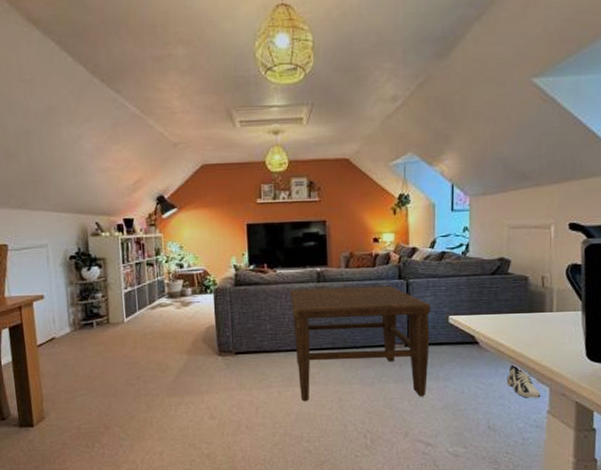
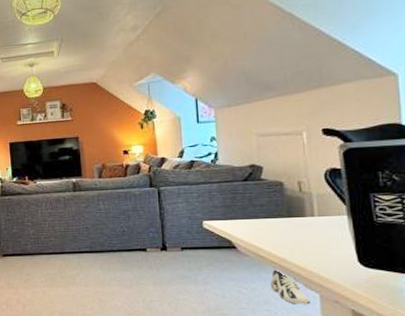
coffee table: present [290,285,431,401] -> none [50,193,186,300]

